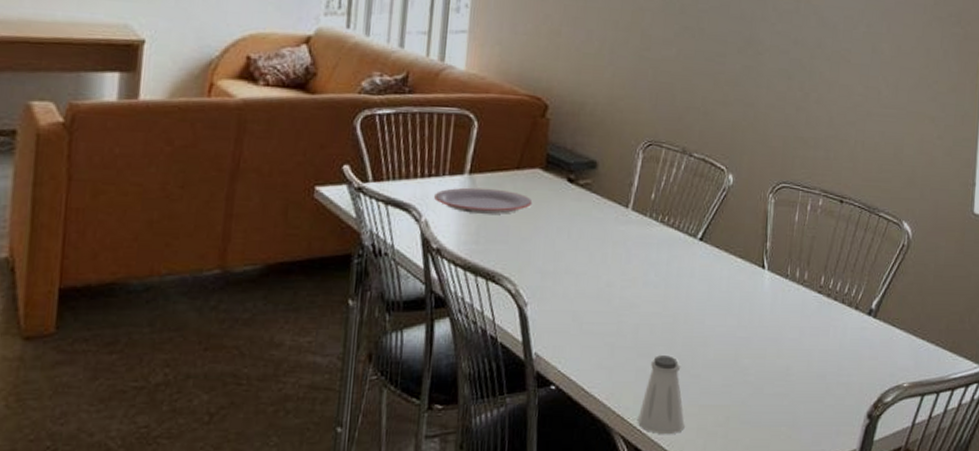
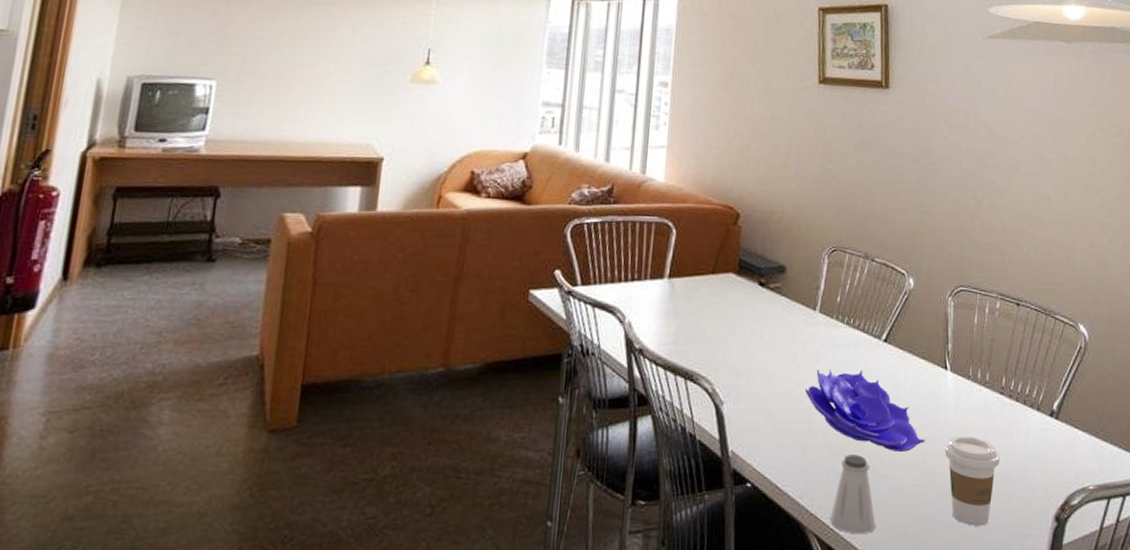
plate: present [434,187,533,215] -> none [637,291,727,317]
decorative bowl: none [614,268,740,352] -> present [804,368,926,452]
coffee cup: none [758,336,814,424] -> present [945,436,999,526]

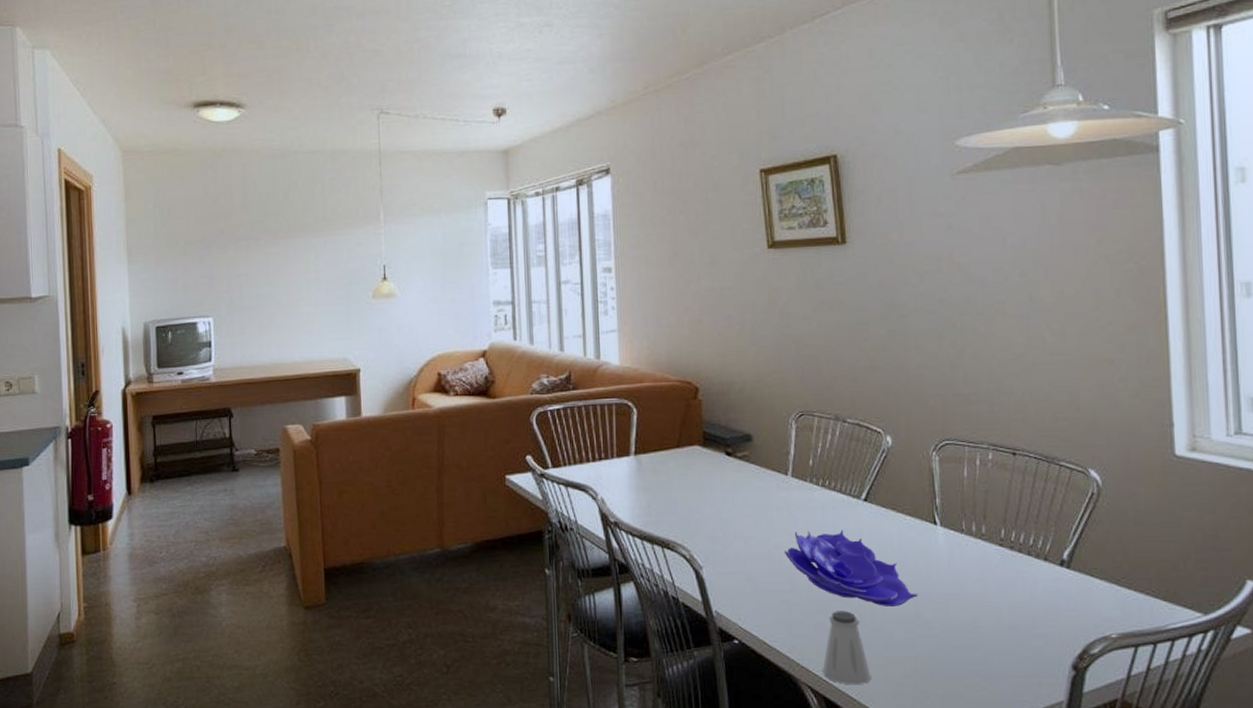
coffee cup: present [945,436,999,526] -> none [941,589,1003,676]

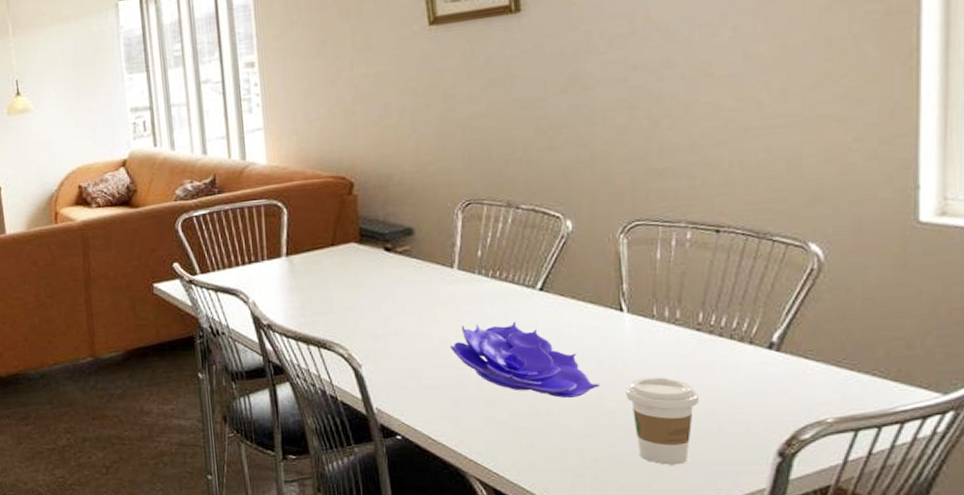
saltshaker: present [822,611,871,685] -> none [492,403,546,477]
coffee cup: none [941,589,1003,676] -> present [626,377,698,465]

